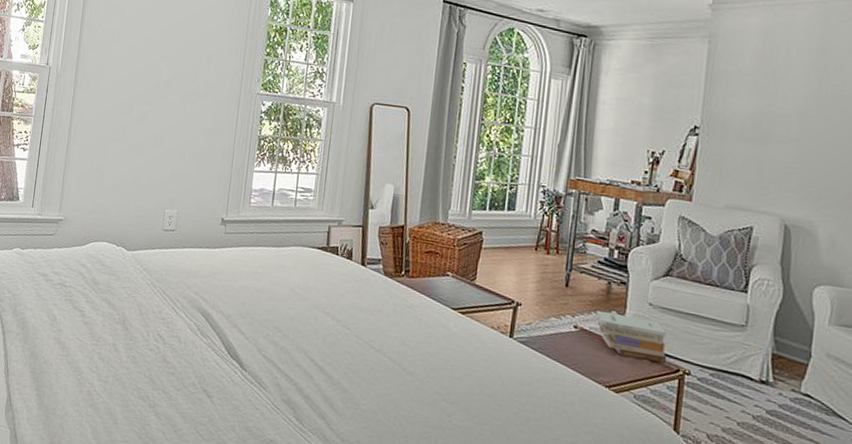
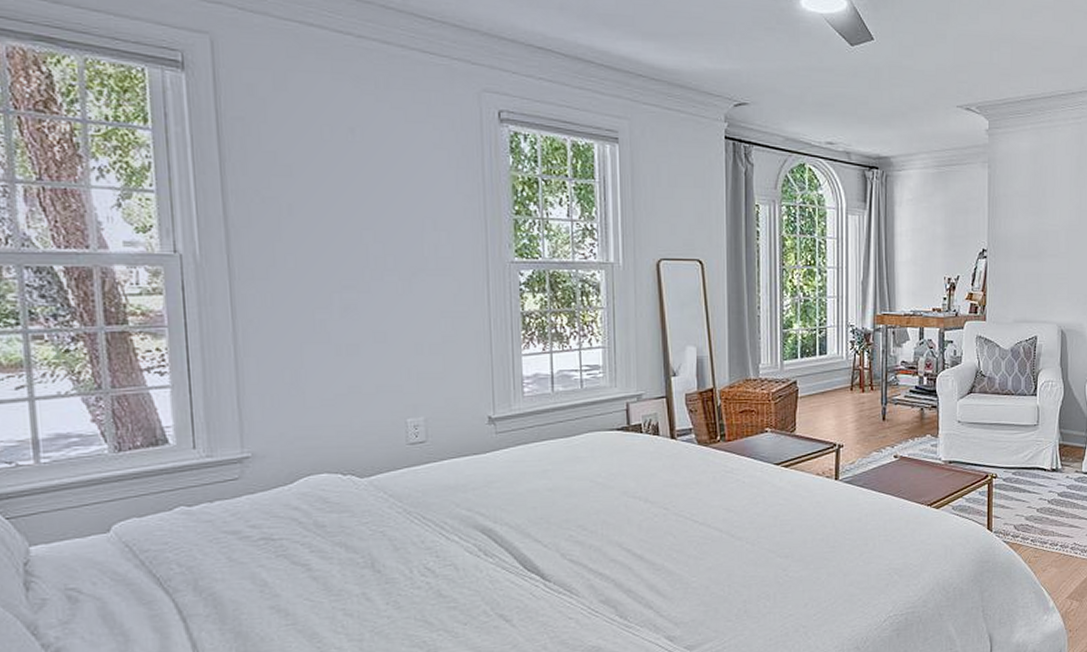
books: present [595,310,667,364] -> none [912,436,977,475]

